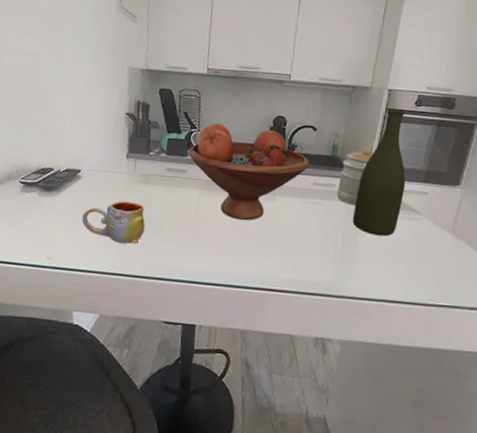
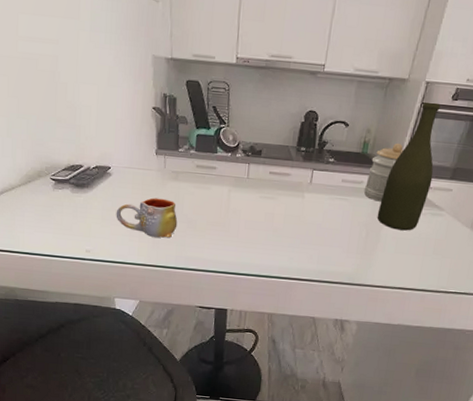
fruit bowl: present [188,123,310,221] -> none [217,118,340,217]

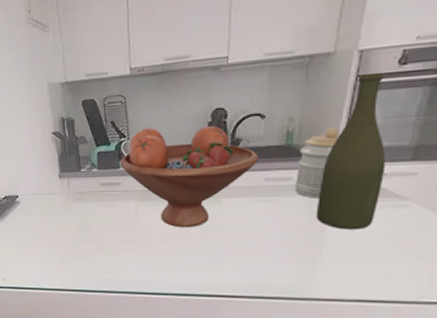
mug: present [116,197,178,238] -> none [27,221,87,261]
fruit bowl: none [217,118,340,217] -> present [120,125,259,228]

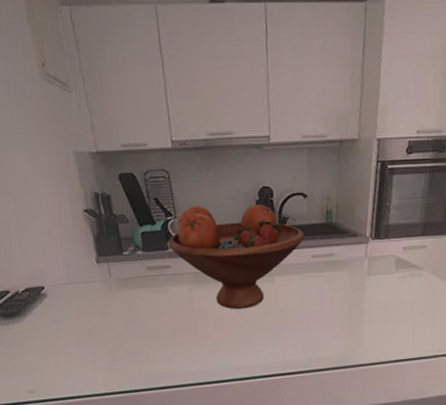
jar: present [295,126,341,198] -> none [337,206,369,272]
bottle: present [316,72,386,230] -> none [356,159,405,299]

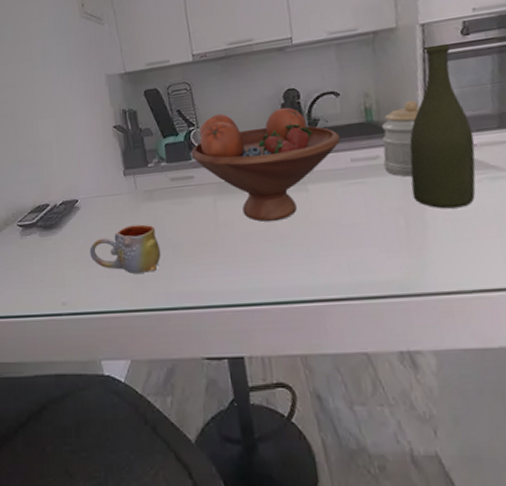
mug: none [59,312,137,360] -> present [89,224,161,274]
jar: none [337,206,369,272] -> present [381,100,421,177]
bottle: none [356,159,405,299] -> present [409,43,476,209]

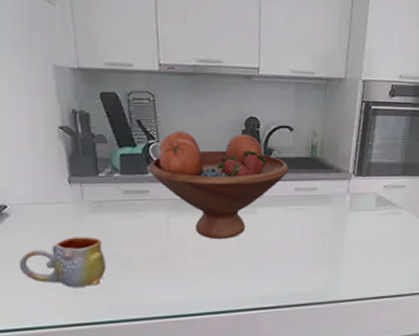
jar: present [381,100,421,177] -> none [320,143,353,207]
bottle: present [409,43,476,209] -> none [337,100,385,235]

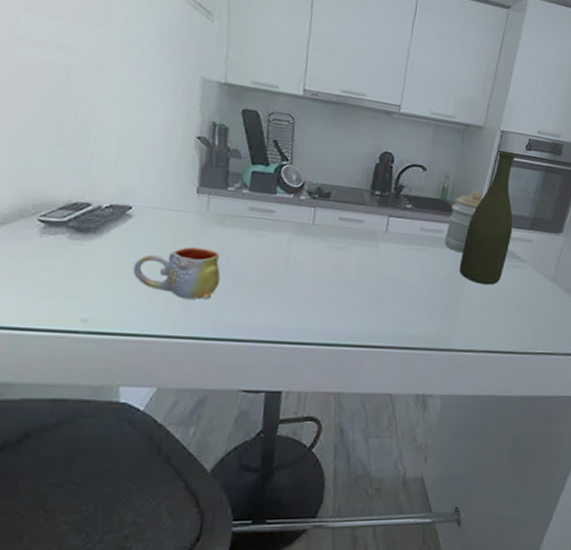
fruit bowl: present [148,131,289,240] -> none [277,156,418,270]
jar: none [320,143,353,207] -> present [445,190,483,253]
bottle: none [337,100,385,235] -> present [459,150,516,285]

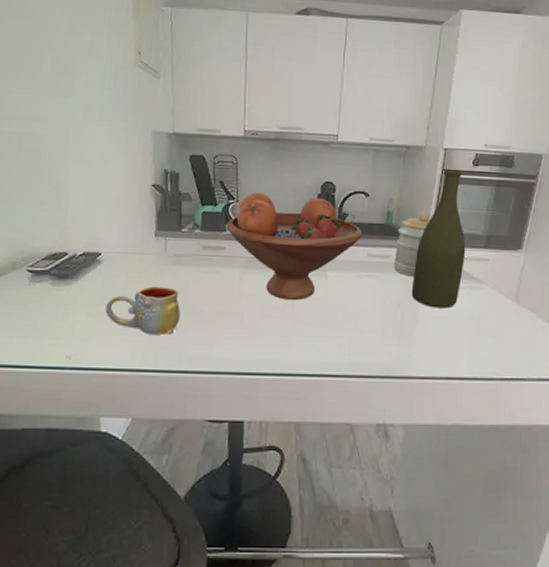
fruit bowl: none [277,156,418,270] -> present [226,192,363,301]

